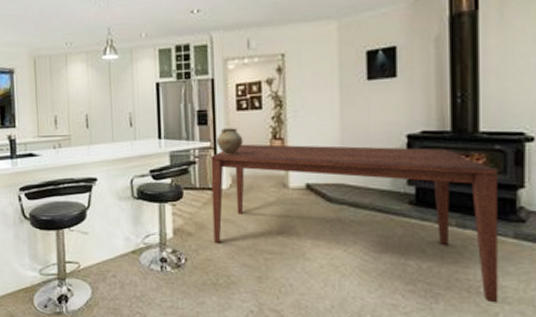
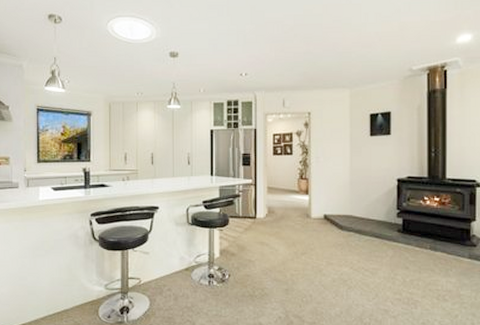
dining table: present [210,144,499,303] -> none [251,182,458,308]
ceramic pot: present [216,128,243,155] -> none [256,169,278,190]

